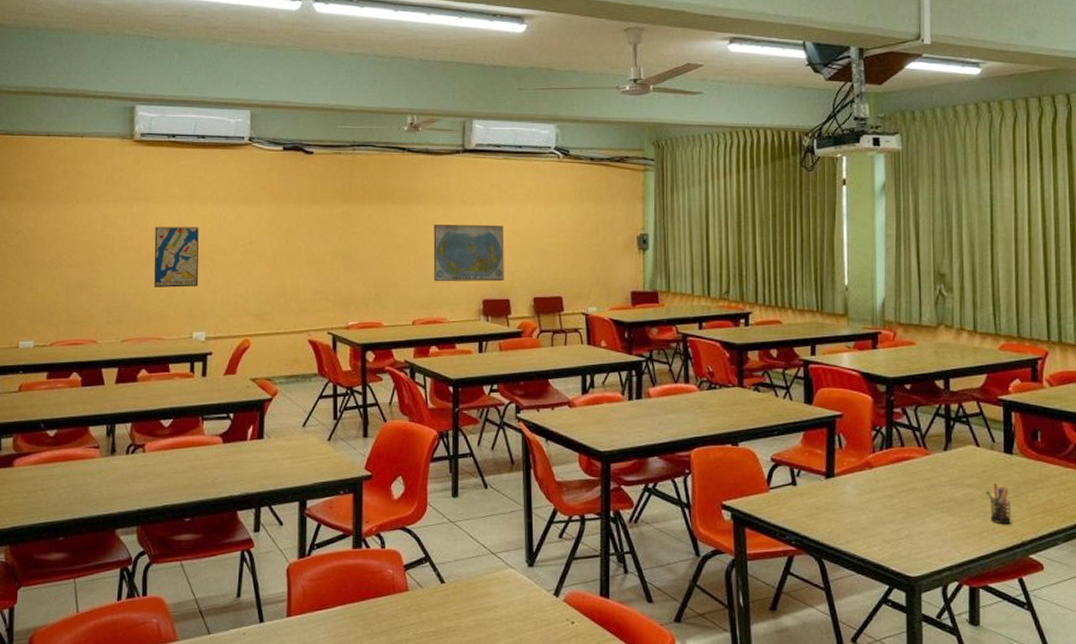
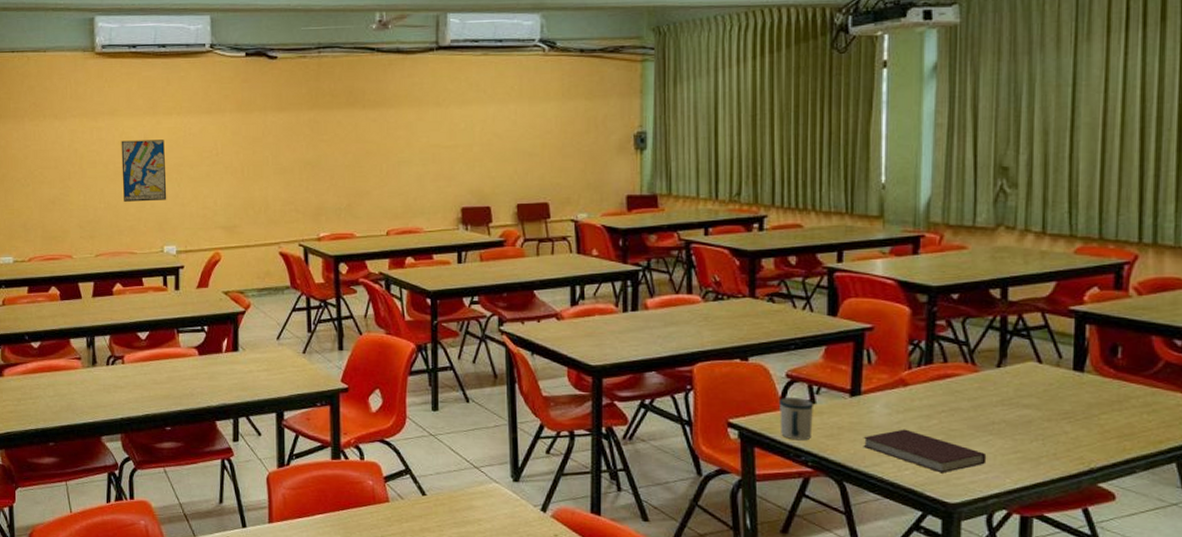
world map: present [433,225,504,282] -> none [407,128,484,190]
mug: none [765,480,796,521] -> present [778,398,815,441]
notebook: none [837,508,940,549] -> present [863,429,987,474]
pen holder: present [985,483,1012,525] -> none [1047,403,1079,450]

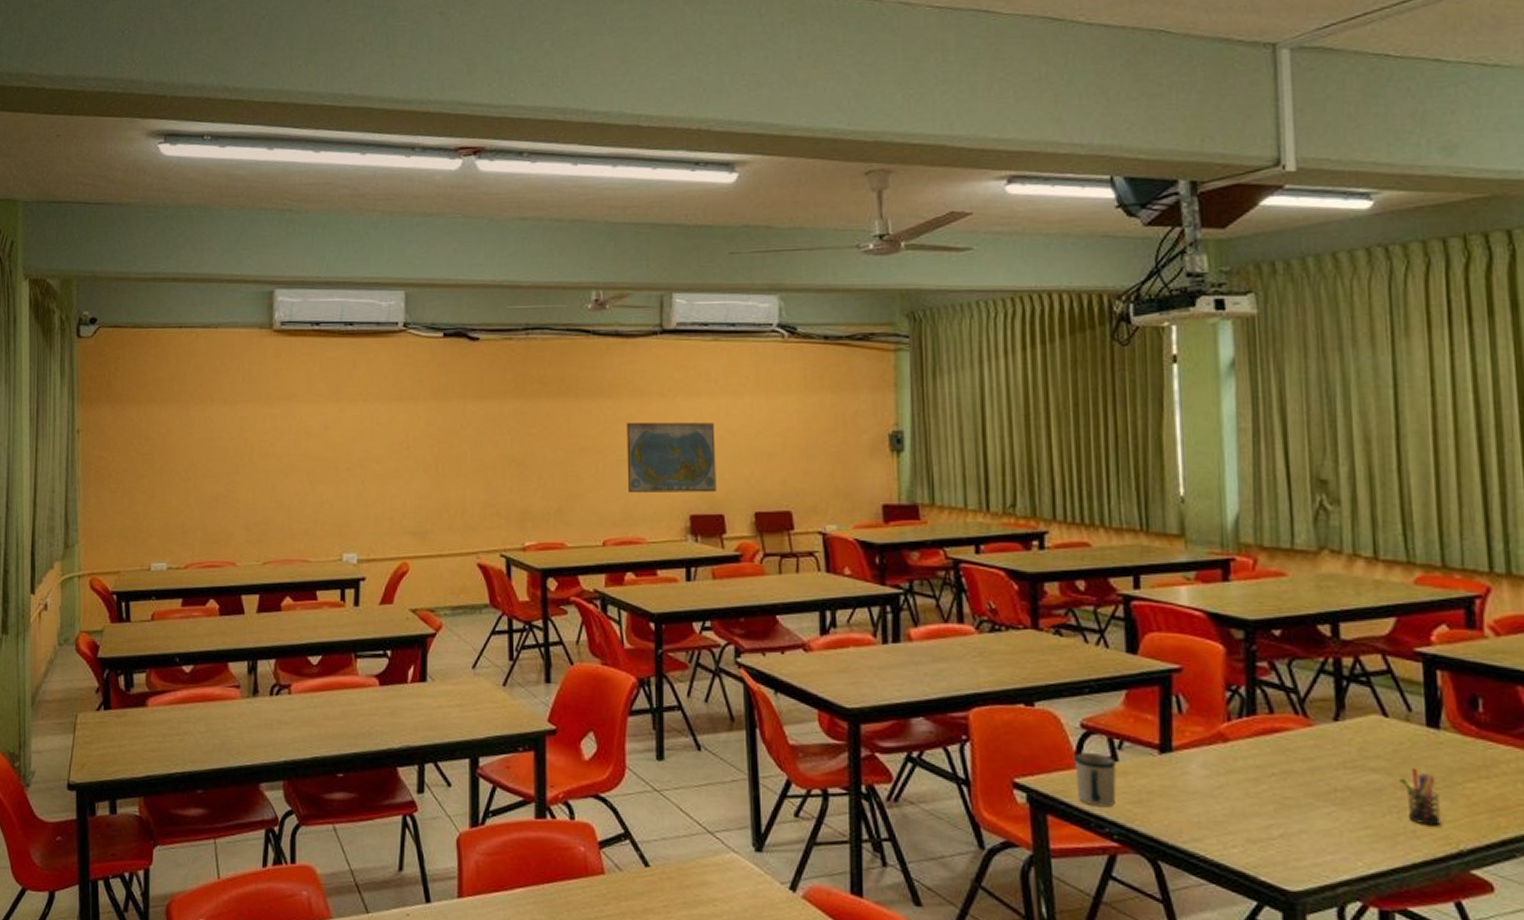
wall art: present [121,140,167,202] -> none [297,430,349,501]
world map: none [407,128,484,190] -> present [626,423,716,494]
notebook: present [863,429,987,474] -> none [1178,795,1331,853]
pen holder: none [1047,403,1079,450] -> present [1399,767,1442,827]

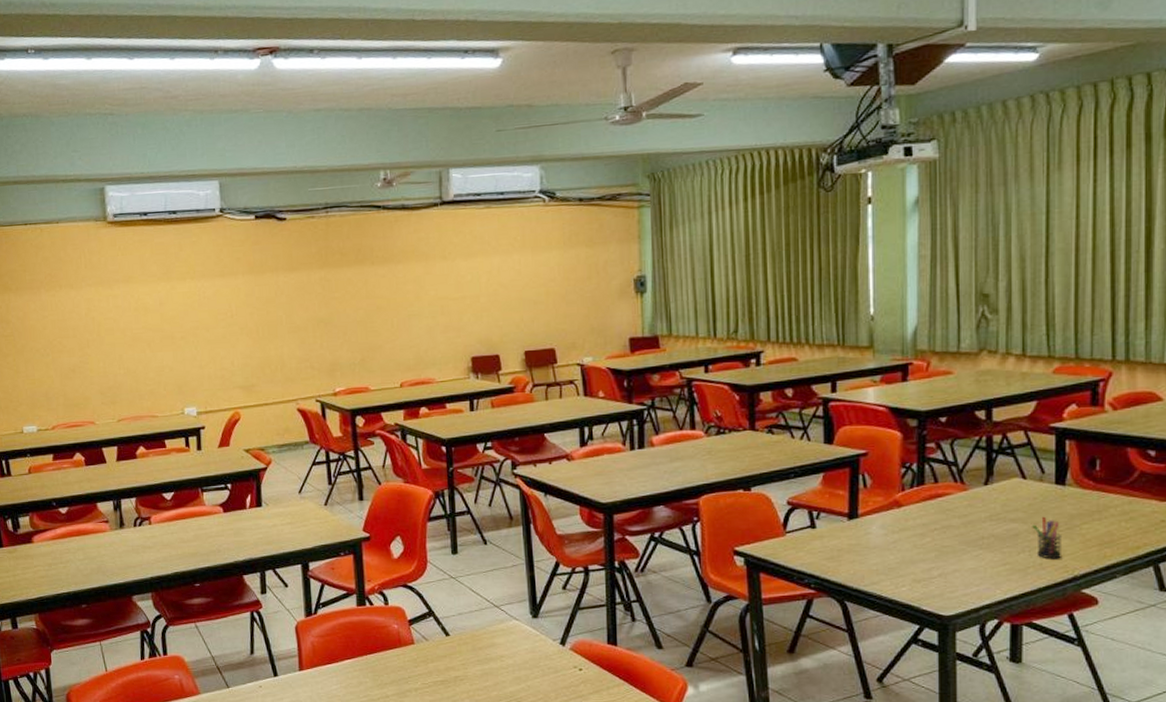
world map: present [626,423,716,494] -> none [415,279,492,342]
mug: present [1073,753,1117,808] -> none [781,524,815,564]

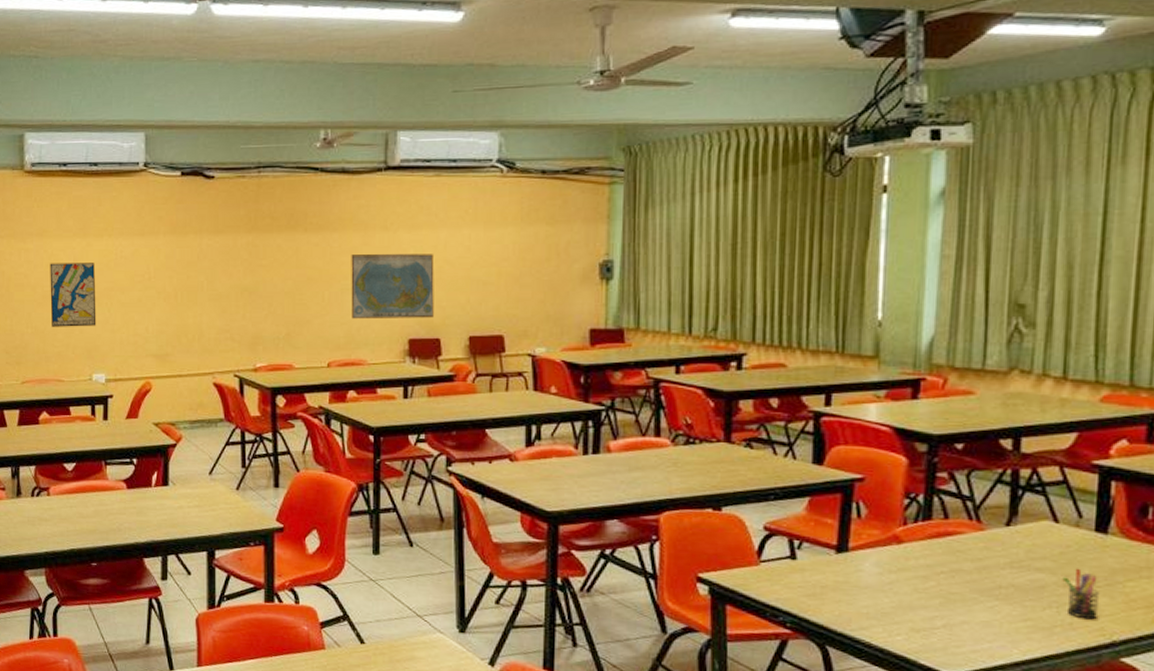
wall art: none [137,304,185,367] -> present [50,263,97,327]
world map: none [415,279,492,342] -> present [351,254,434,320]

